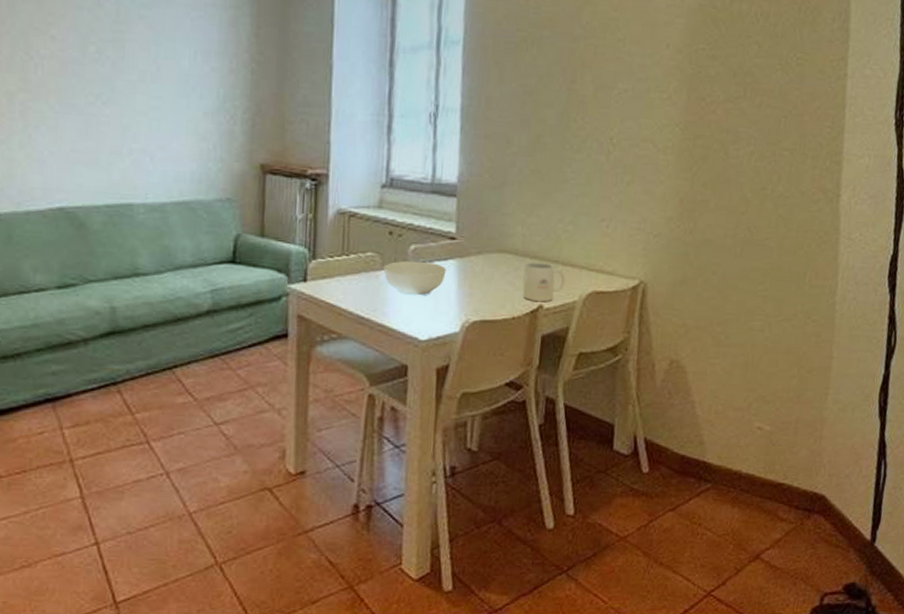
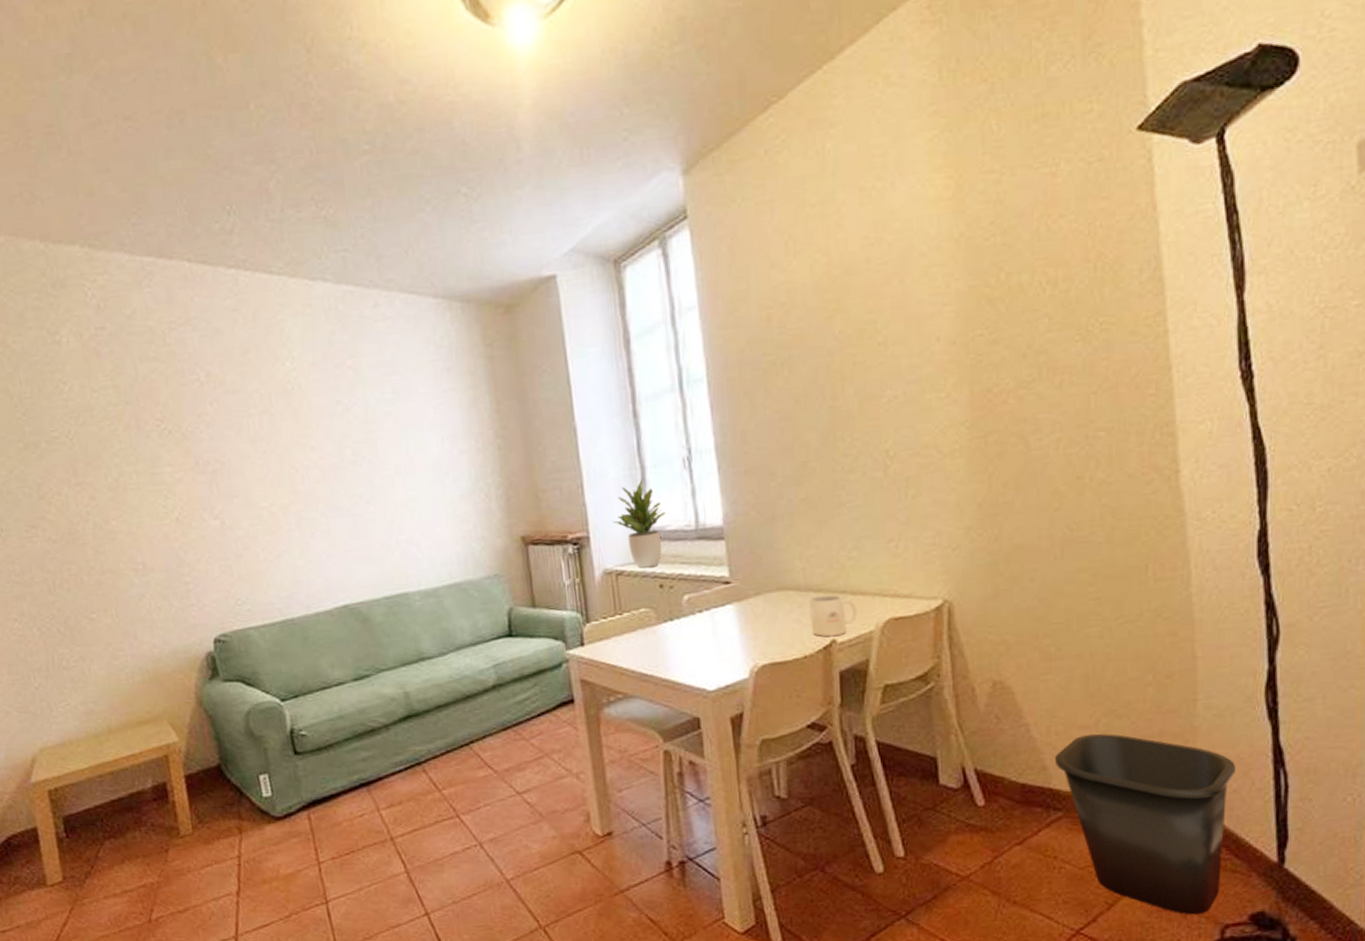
potted plant: none [354,127,406,214] -> present [613,480,666,568]
bowl: present [383,260,446,296] -> none [659,610,725,647]
waste bin: none [711,416,850,583] -> present [1054,734,1235,915]

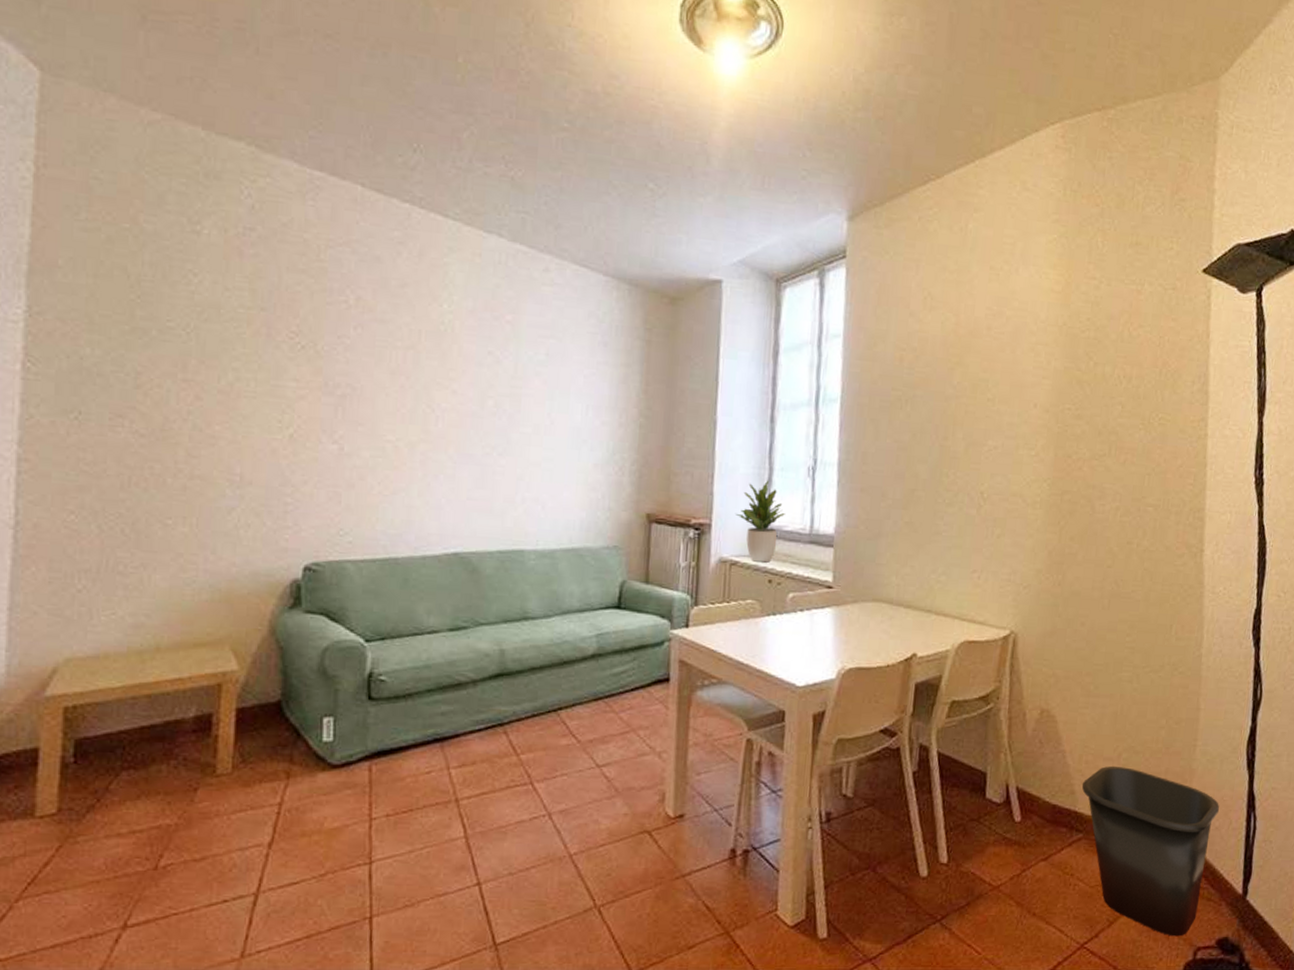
mug: present [809,594,858,637] -> none [897,611,939,651]

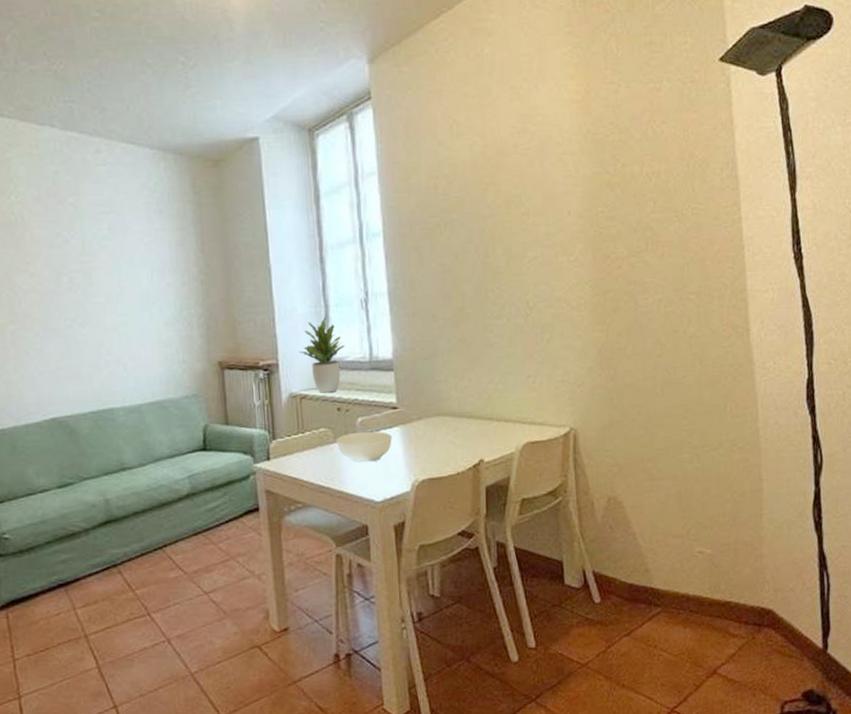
bowl: none [762,608,823,643] -> present [336,431,392,463]
waste bin: present [1081,766,1219,937] -> none [655,542,791,694]

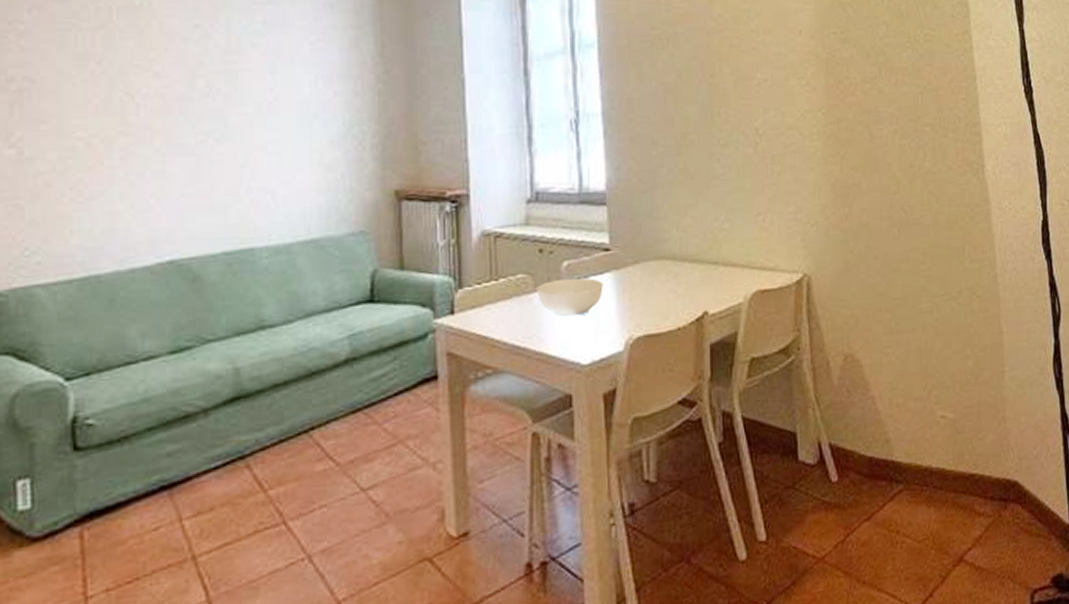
potted plant: present [300,317,345,393] -> none [496,139,550,231]

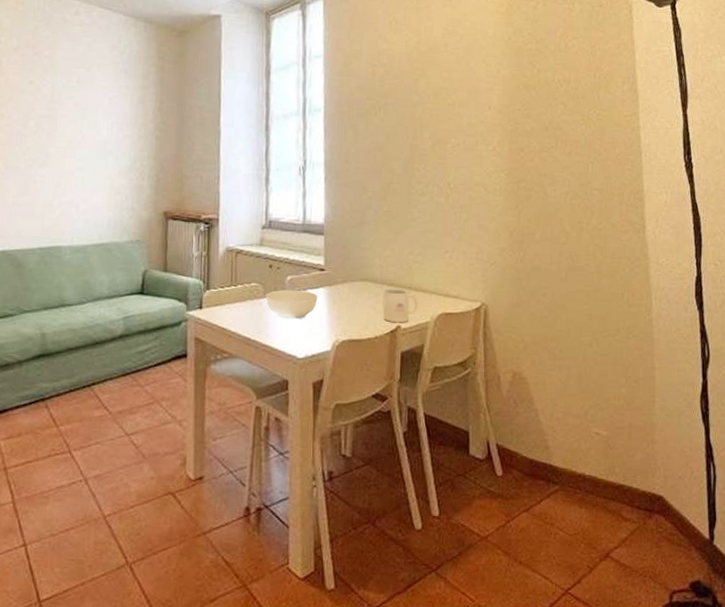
mug: none [684,265,728,309] -> present [382,288,418,323]

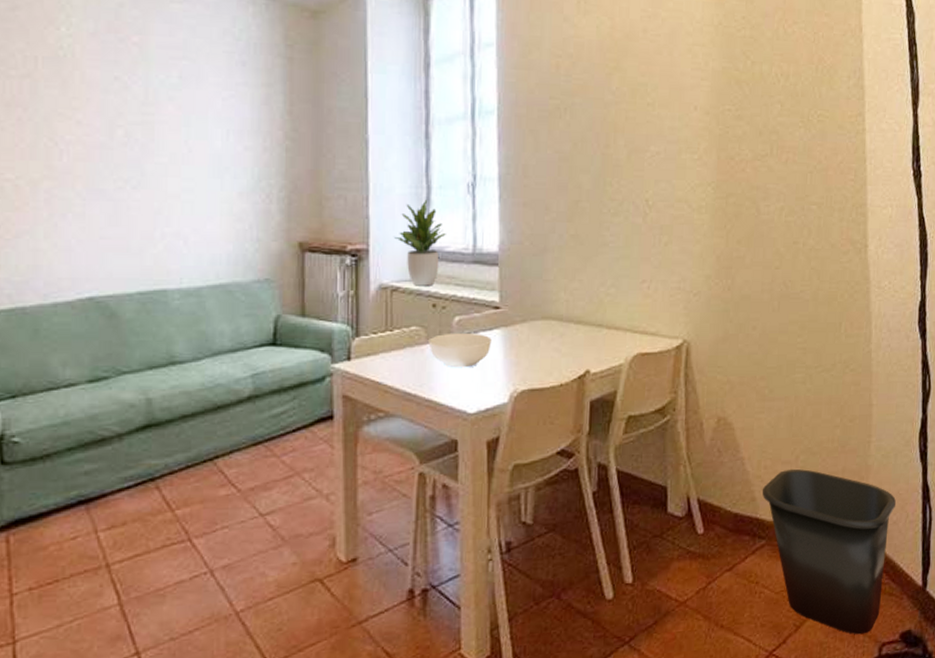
potted plant: none [239,179,281,250] -> present [394,199,446,286]
mug: present [382,288,418,323] -> none [569,327,611,367]
waste bin: none [554,423,680,581] -> present [762,469,896,635]

